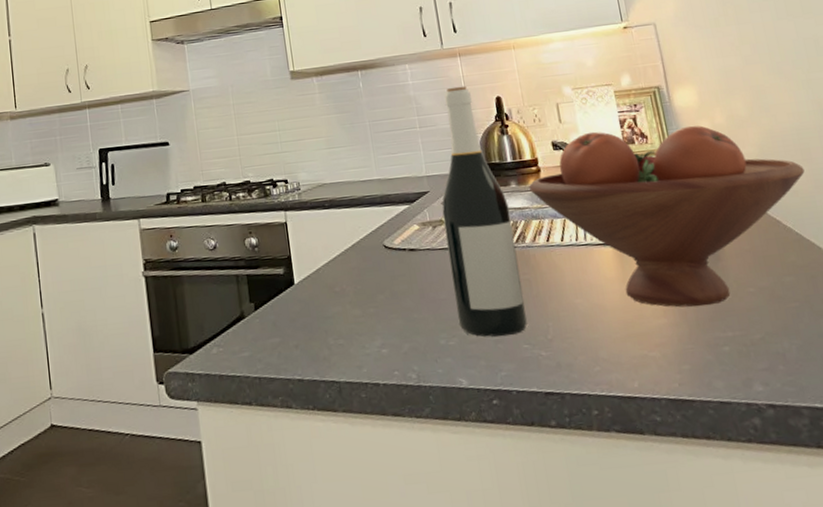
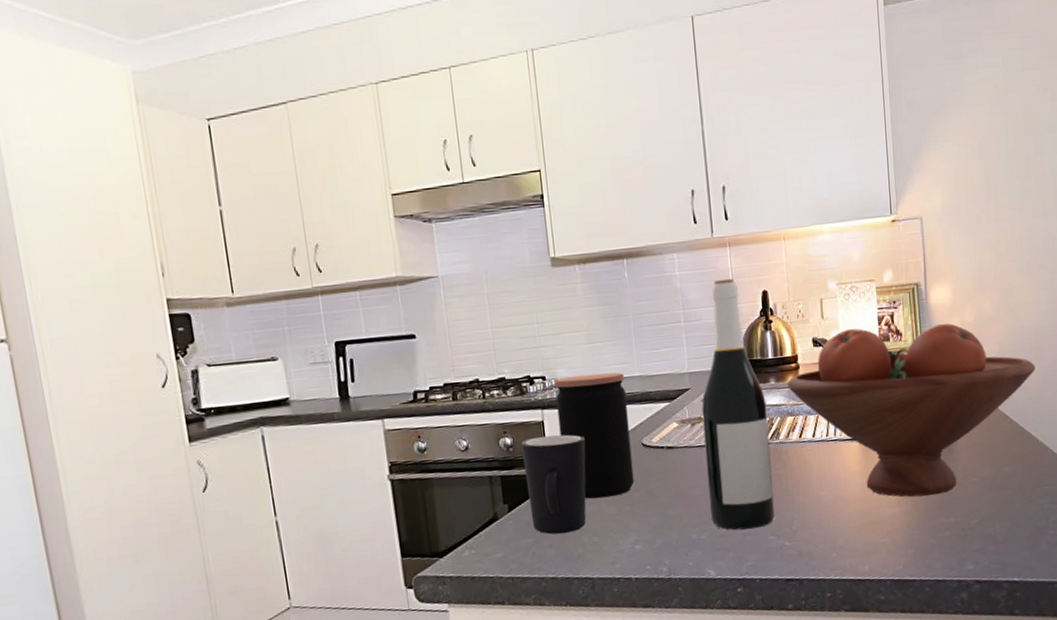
mug: none [266,235,331,335] -> present [521,434,587,535]
coffee jar: none [296,175,378,300] -> present [554,372,634,499]

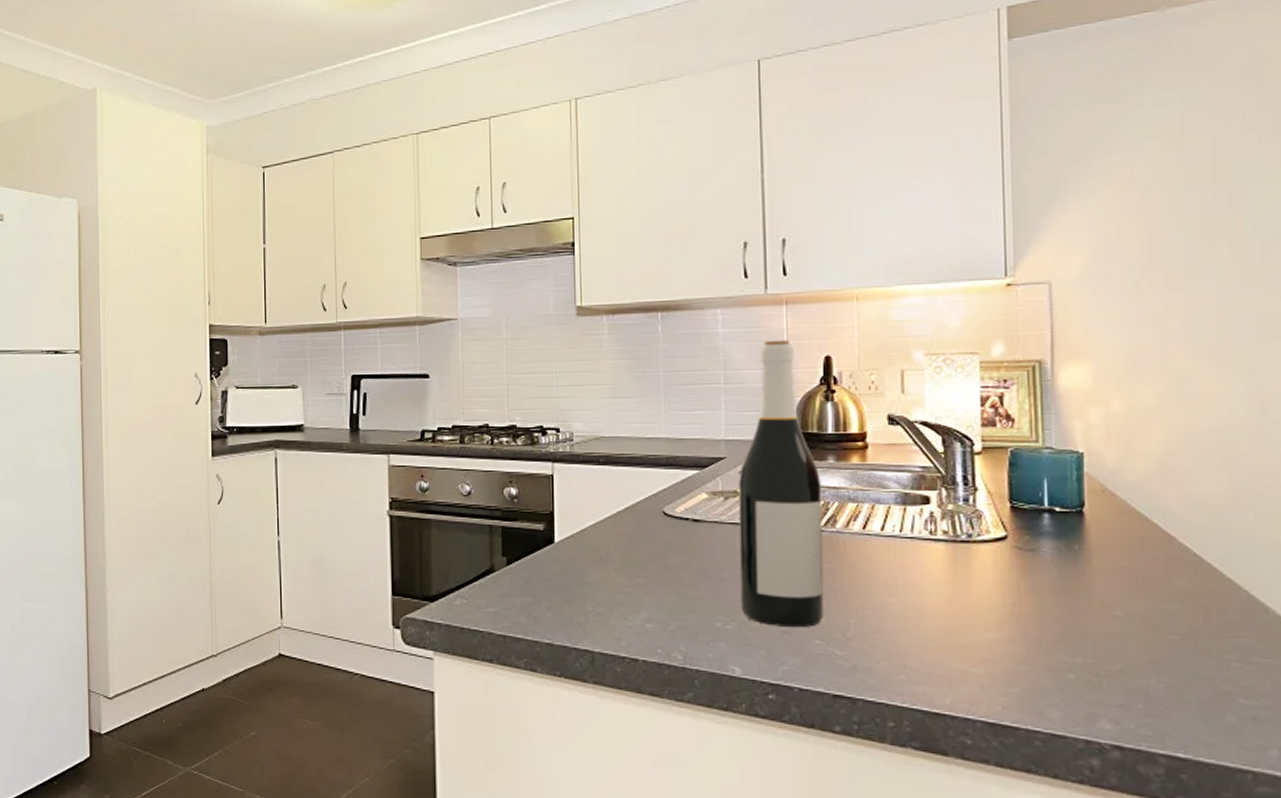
mug: present [521,434,587,535] -> none [527,490,598,598]
coffee jar: present [554,372,634,499] -> none [569,430,651,566]
fruit bowl: present [787,323,1035,497] -> none [851,407,1222,625]

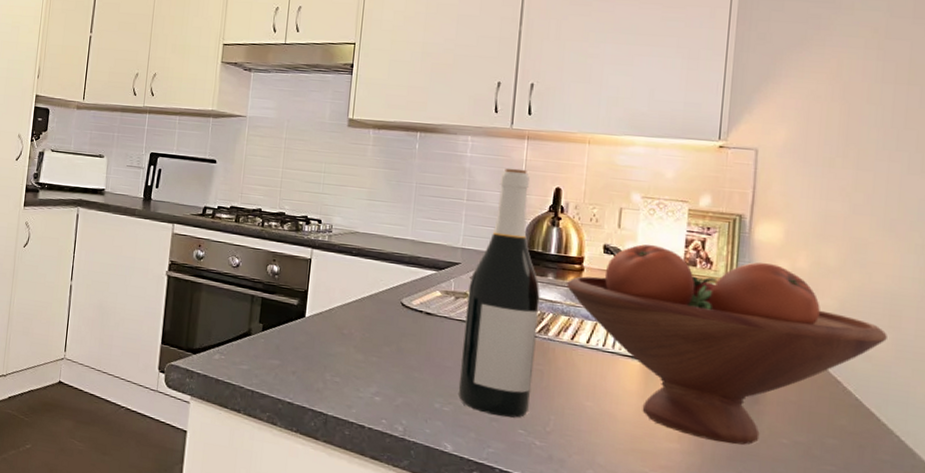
fruit bowl: none [851,407,1222,625] -> present [567,244,887,445]

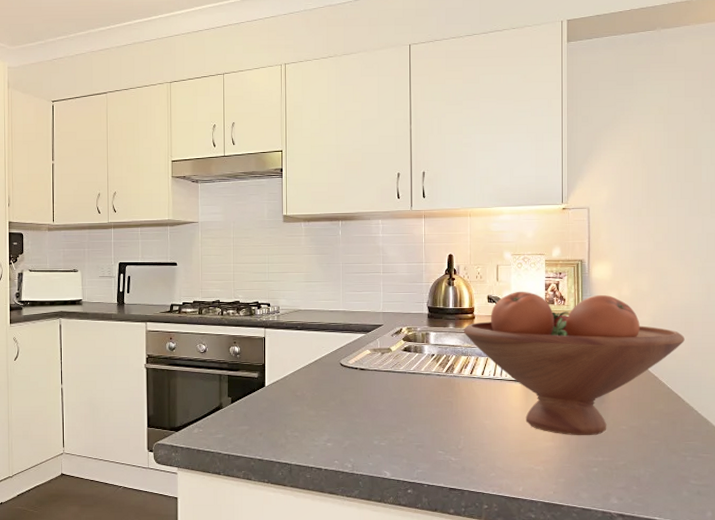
wine bottle: present [457,168,540,418] -> none [390,242,445,443]

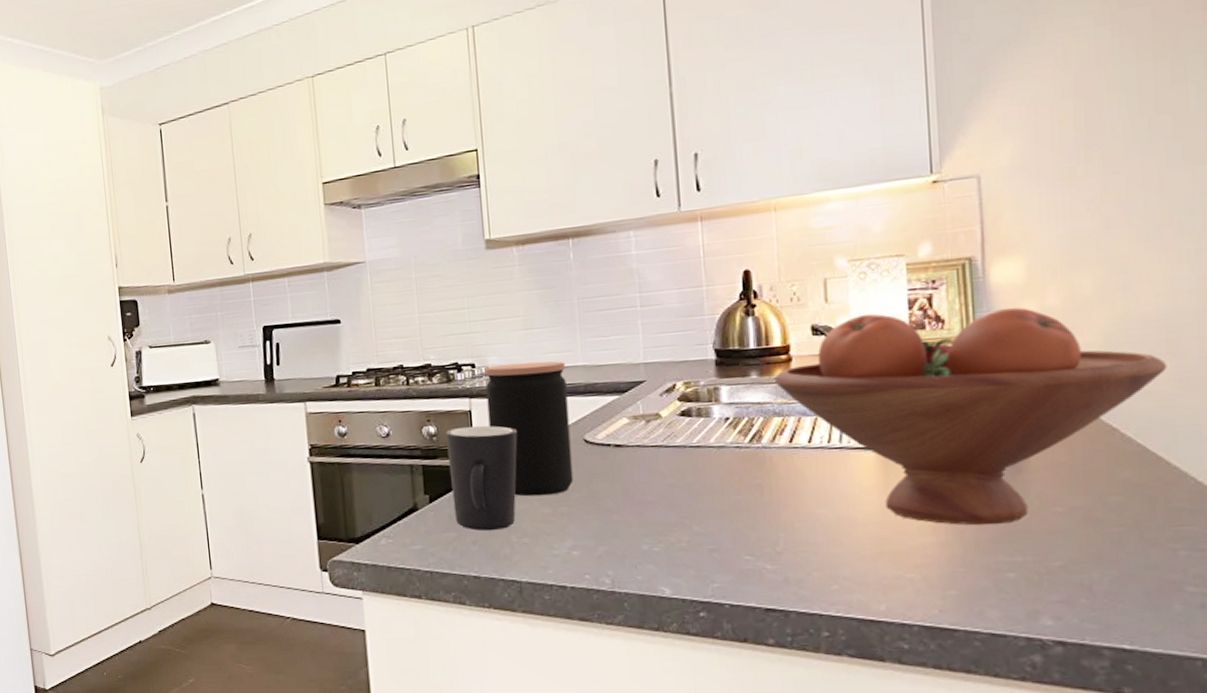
mug: none [246,348,296,426] -> present [446,425,518,531]
coffee jar: none [276,305,331,402] -> present [484,361,574,497]

